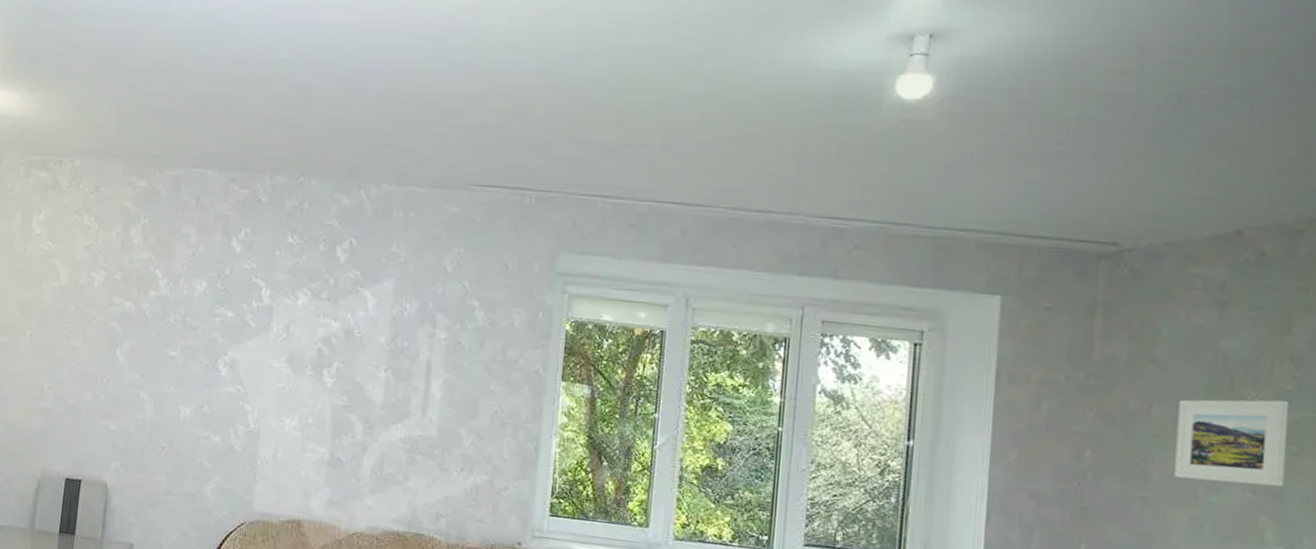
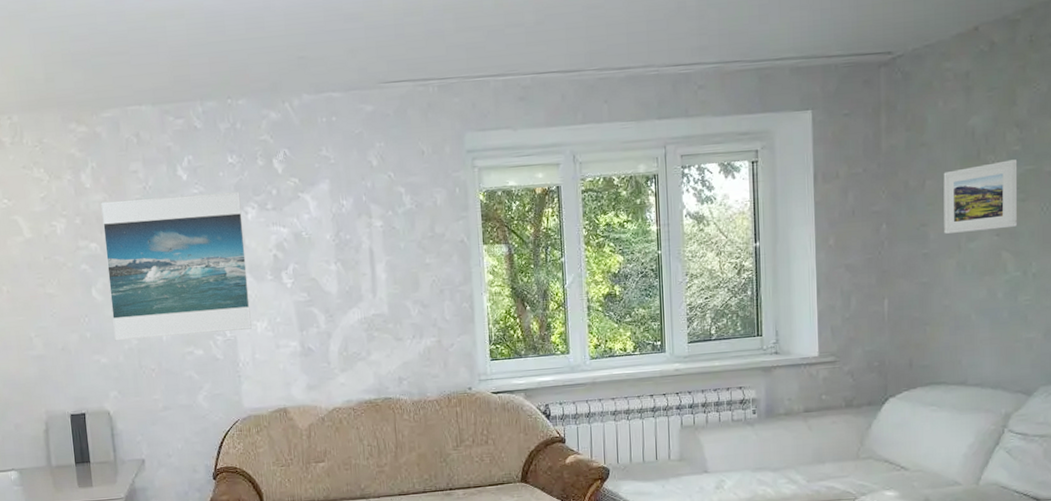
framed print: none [129,261,294,426] -> present [101,191,252,341]

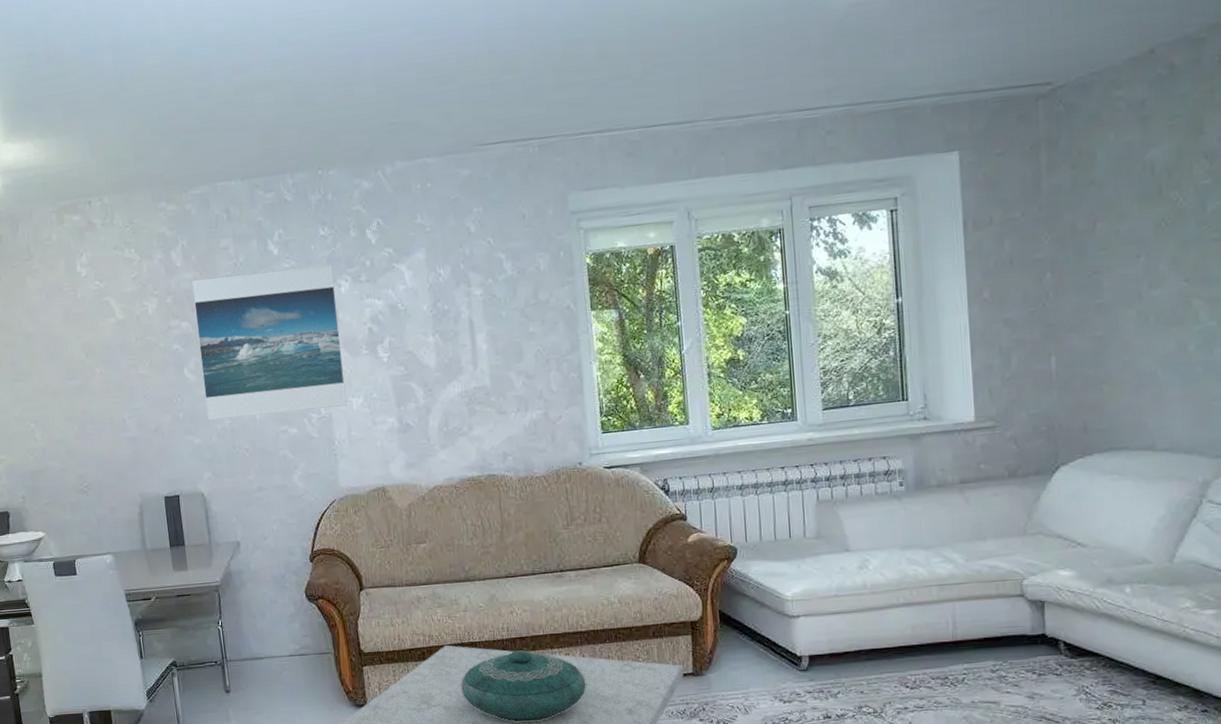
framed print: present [943,159,1018,234] -> none [1117,194,1210,281]

